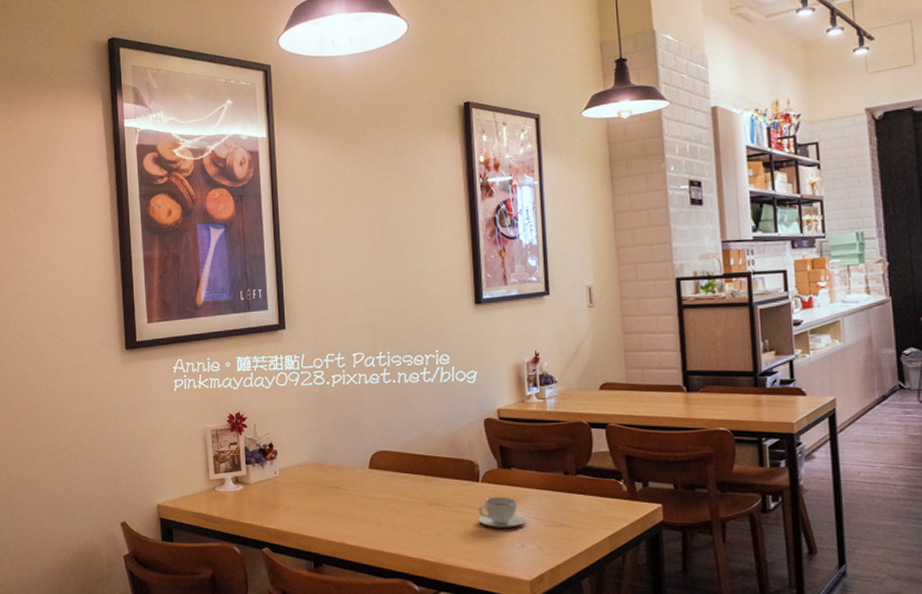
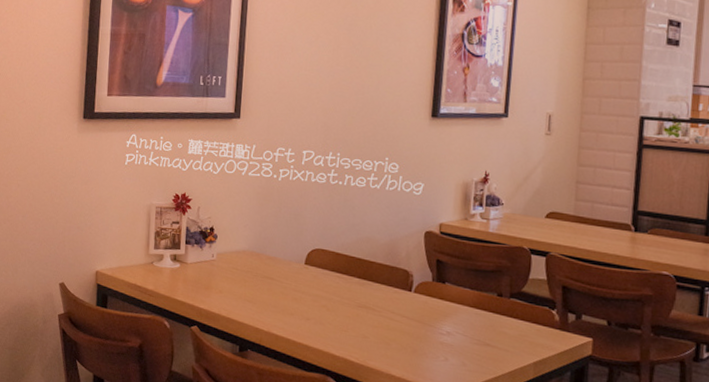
teacup: present [478,496,525,527] -> none [406,308,453,340]

